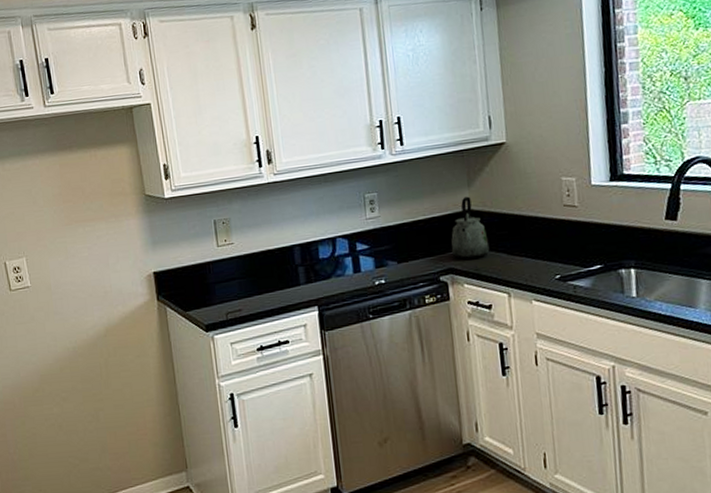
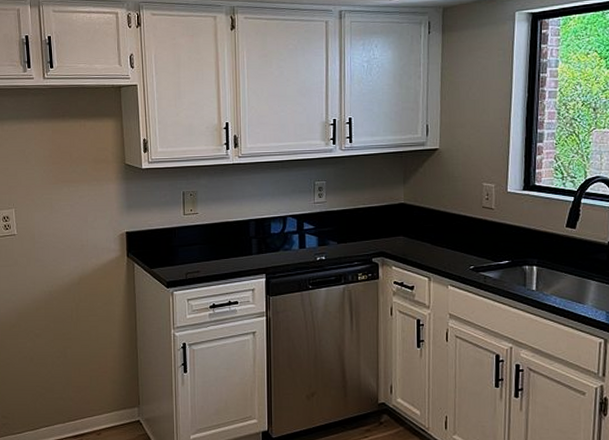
kettle: present [451,196,490,259] -> none [384,192,417,245]

